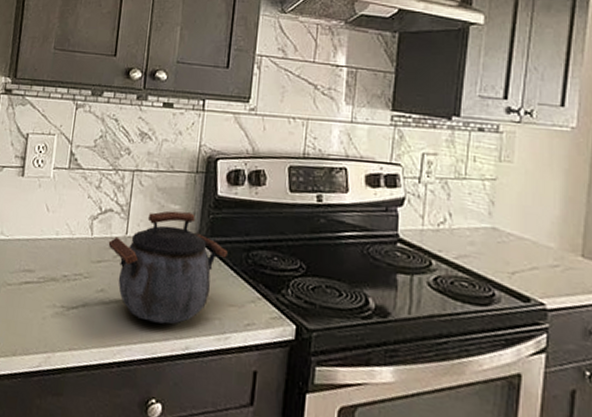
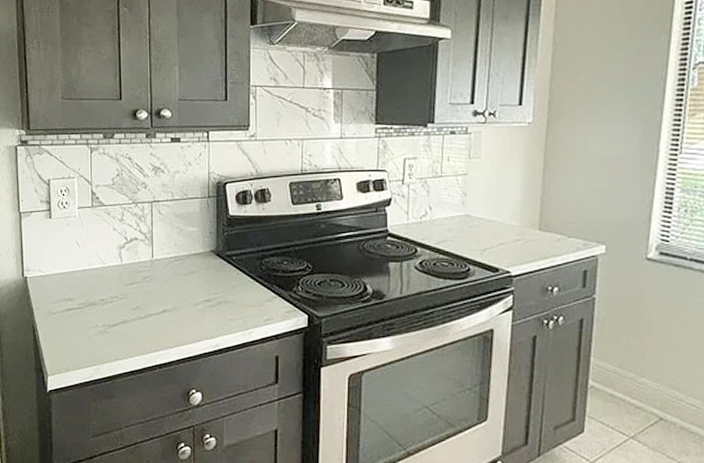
kettle: present [108,210,228,324] -> none [137,232,243,328]

